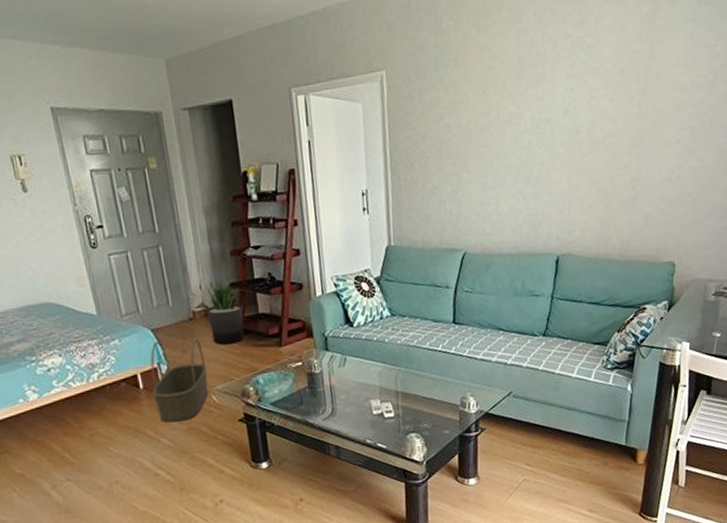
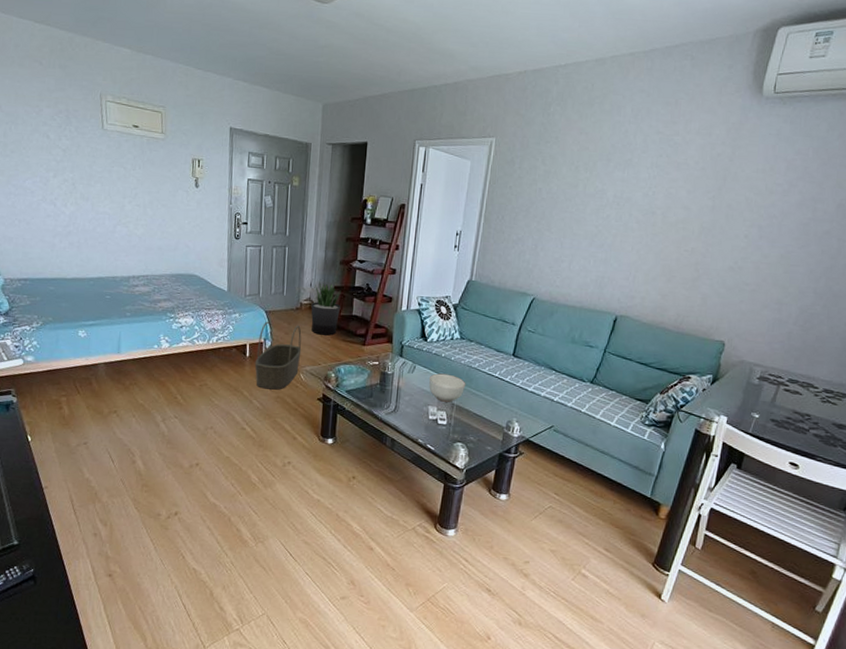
bowl: none [365,358,408,392] -> present [429,373,466,402]

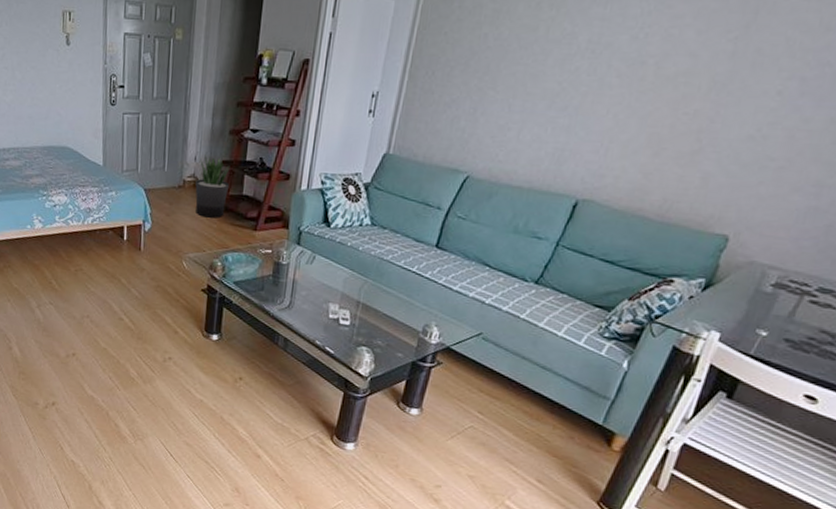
basket: present [254,321,302,390] -> none [133,200,185,278]
bowl: present [429,373,466,402] -> none [330,265,376,300]

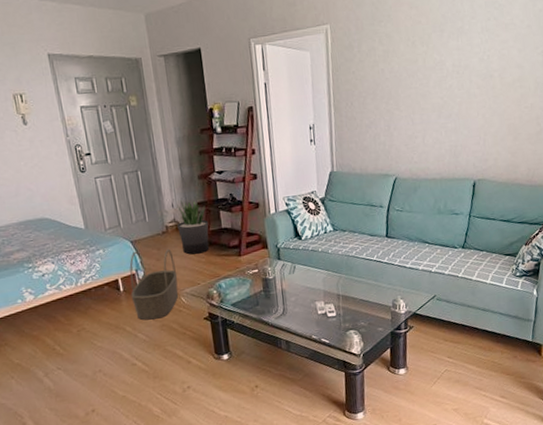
basket: none [133,200,185,278] -> present [129,248,179,320]

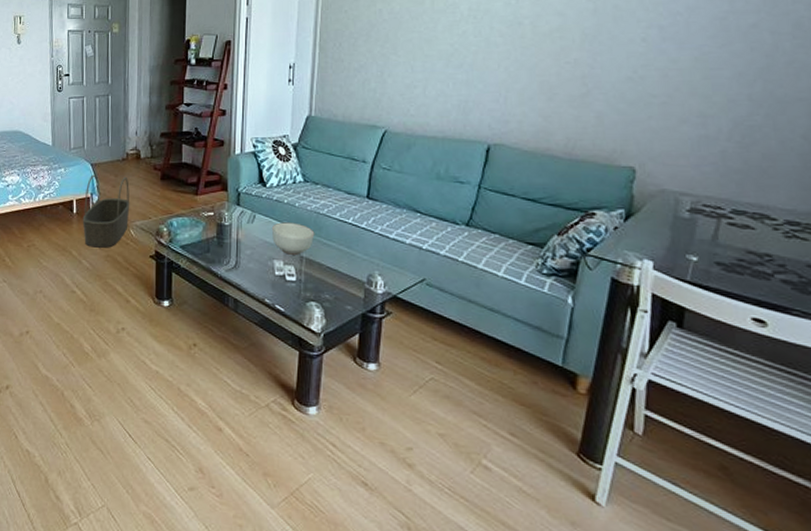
planter: present [177,199,210,255] -> none [138,128,169,186]
bowl: none [311,267,348,295] -> present [272,222,315,255]

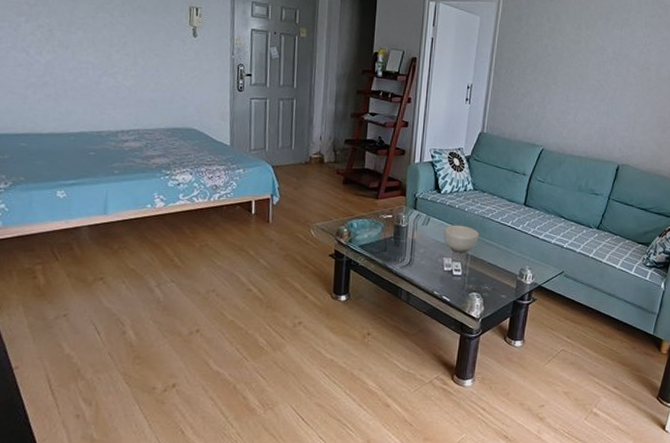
basket: present [82,174,130,248] -> none [261,176,312,248]

